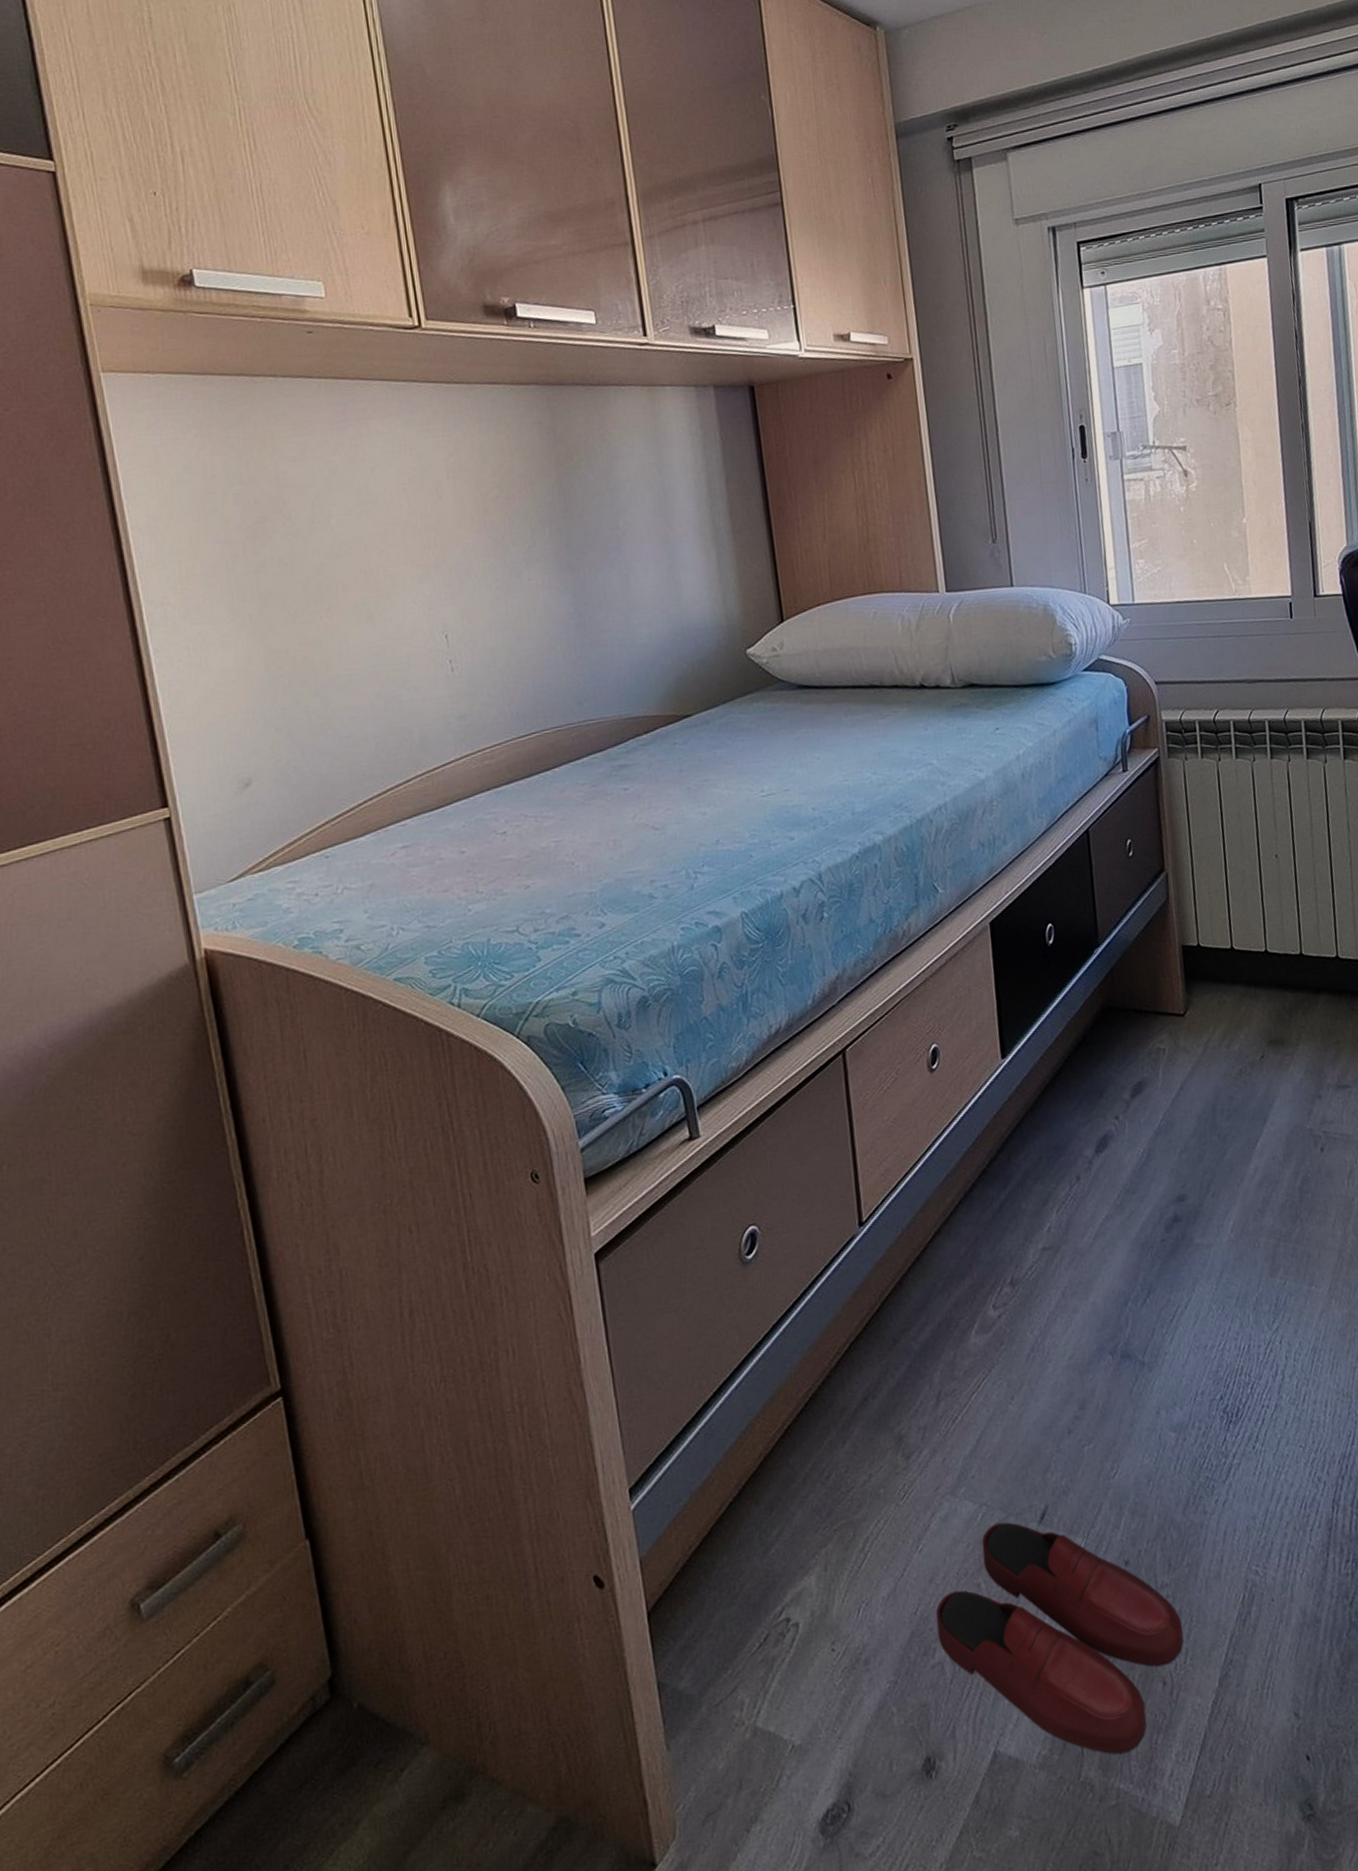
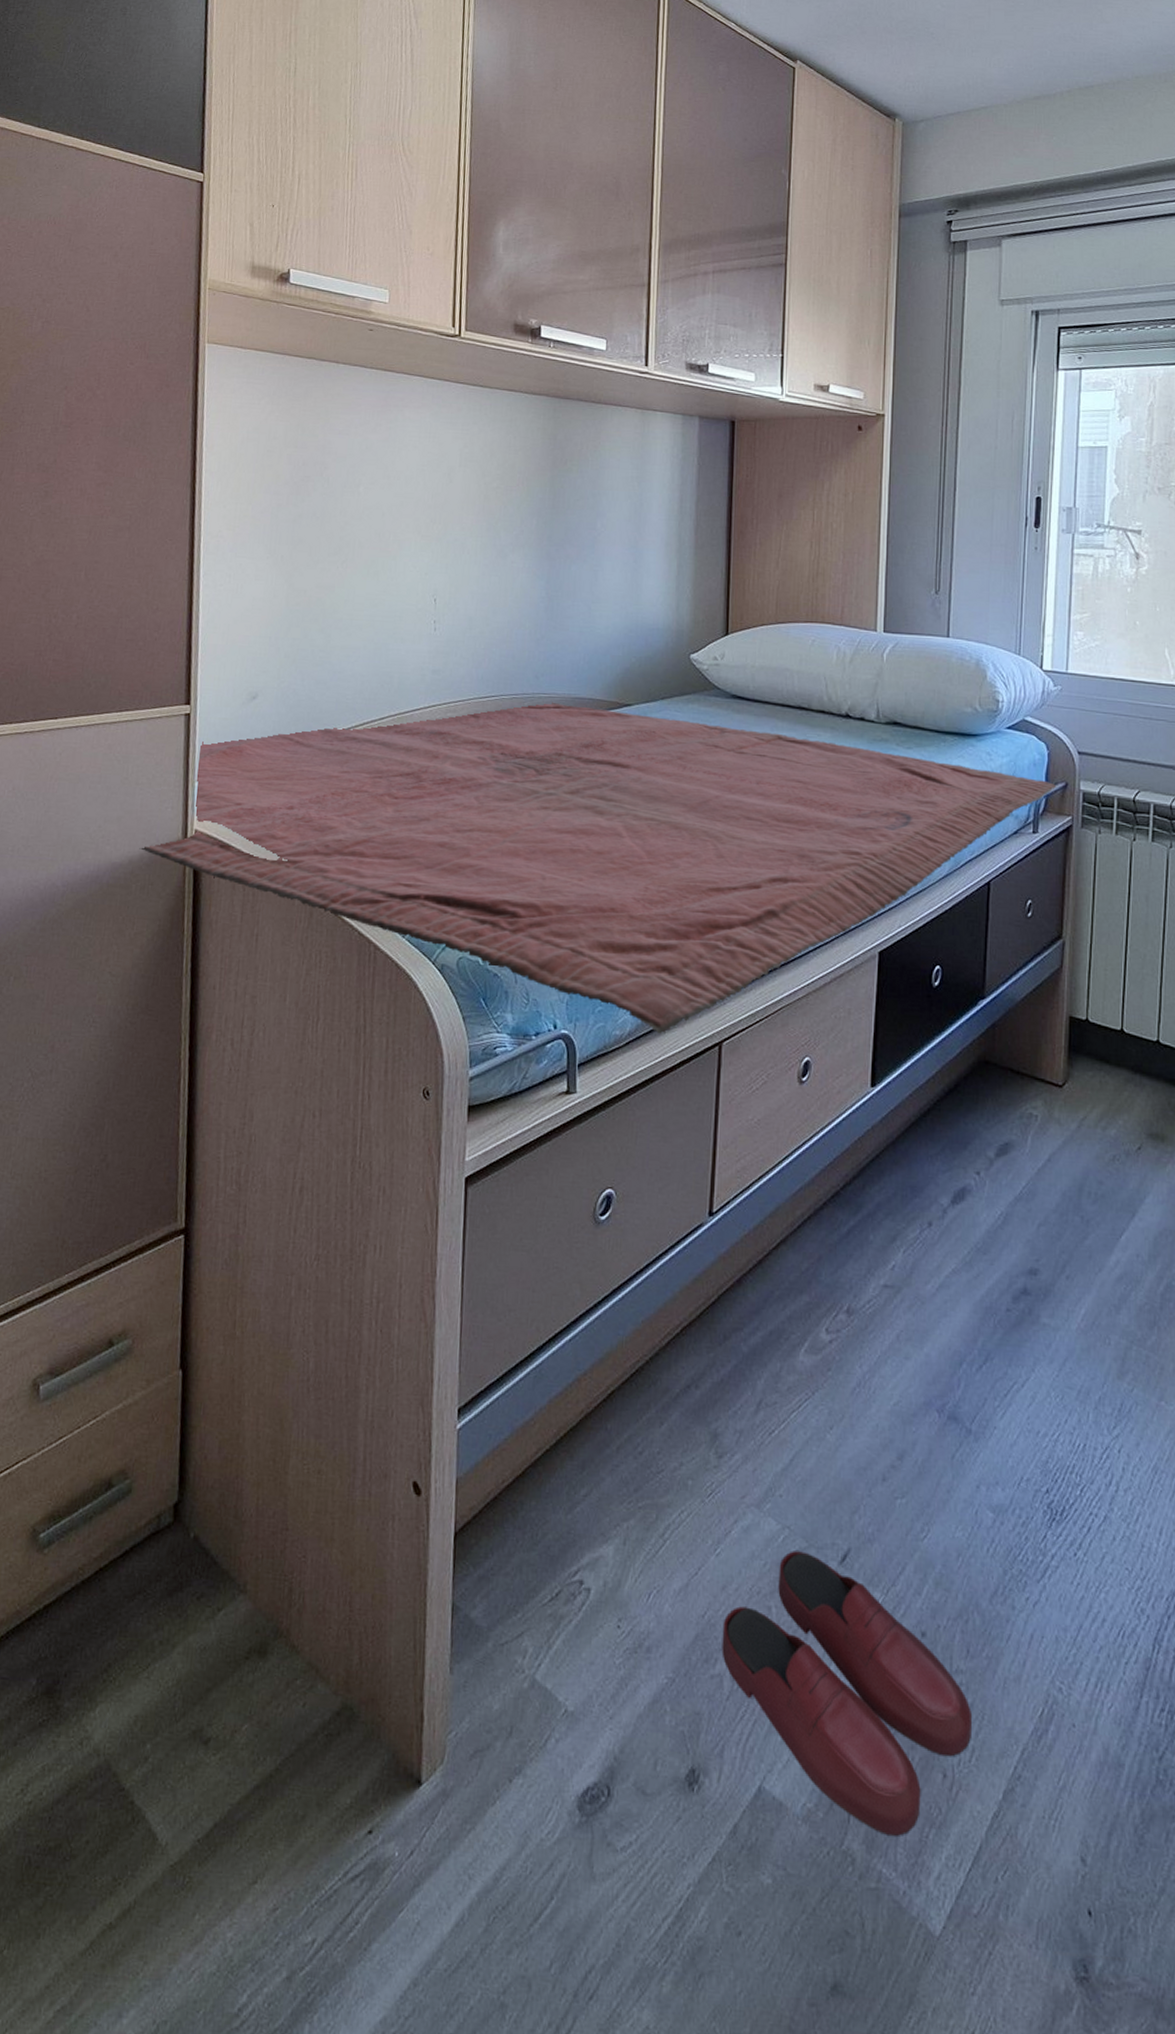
blanket: none [137,716,1141,1057] -> present [139,702,1058,1034]

